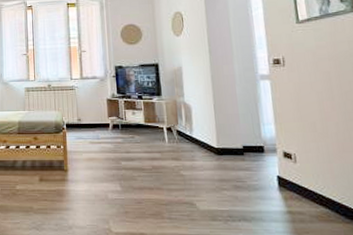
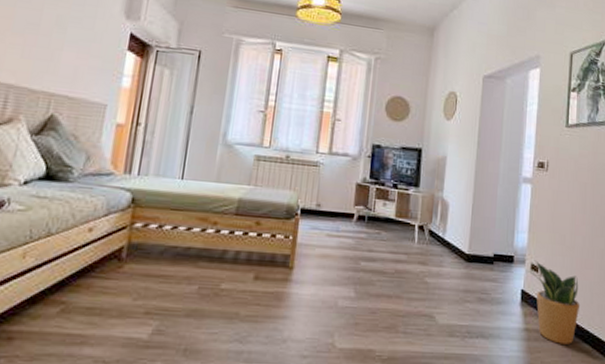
potted plant: none [281,148,346,225] -> present [528,260,581,344]

